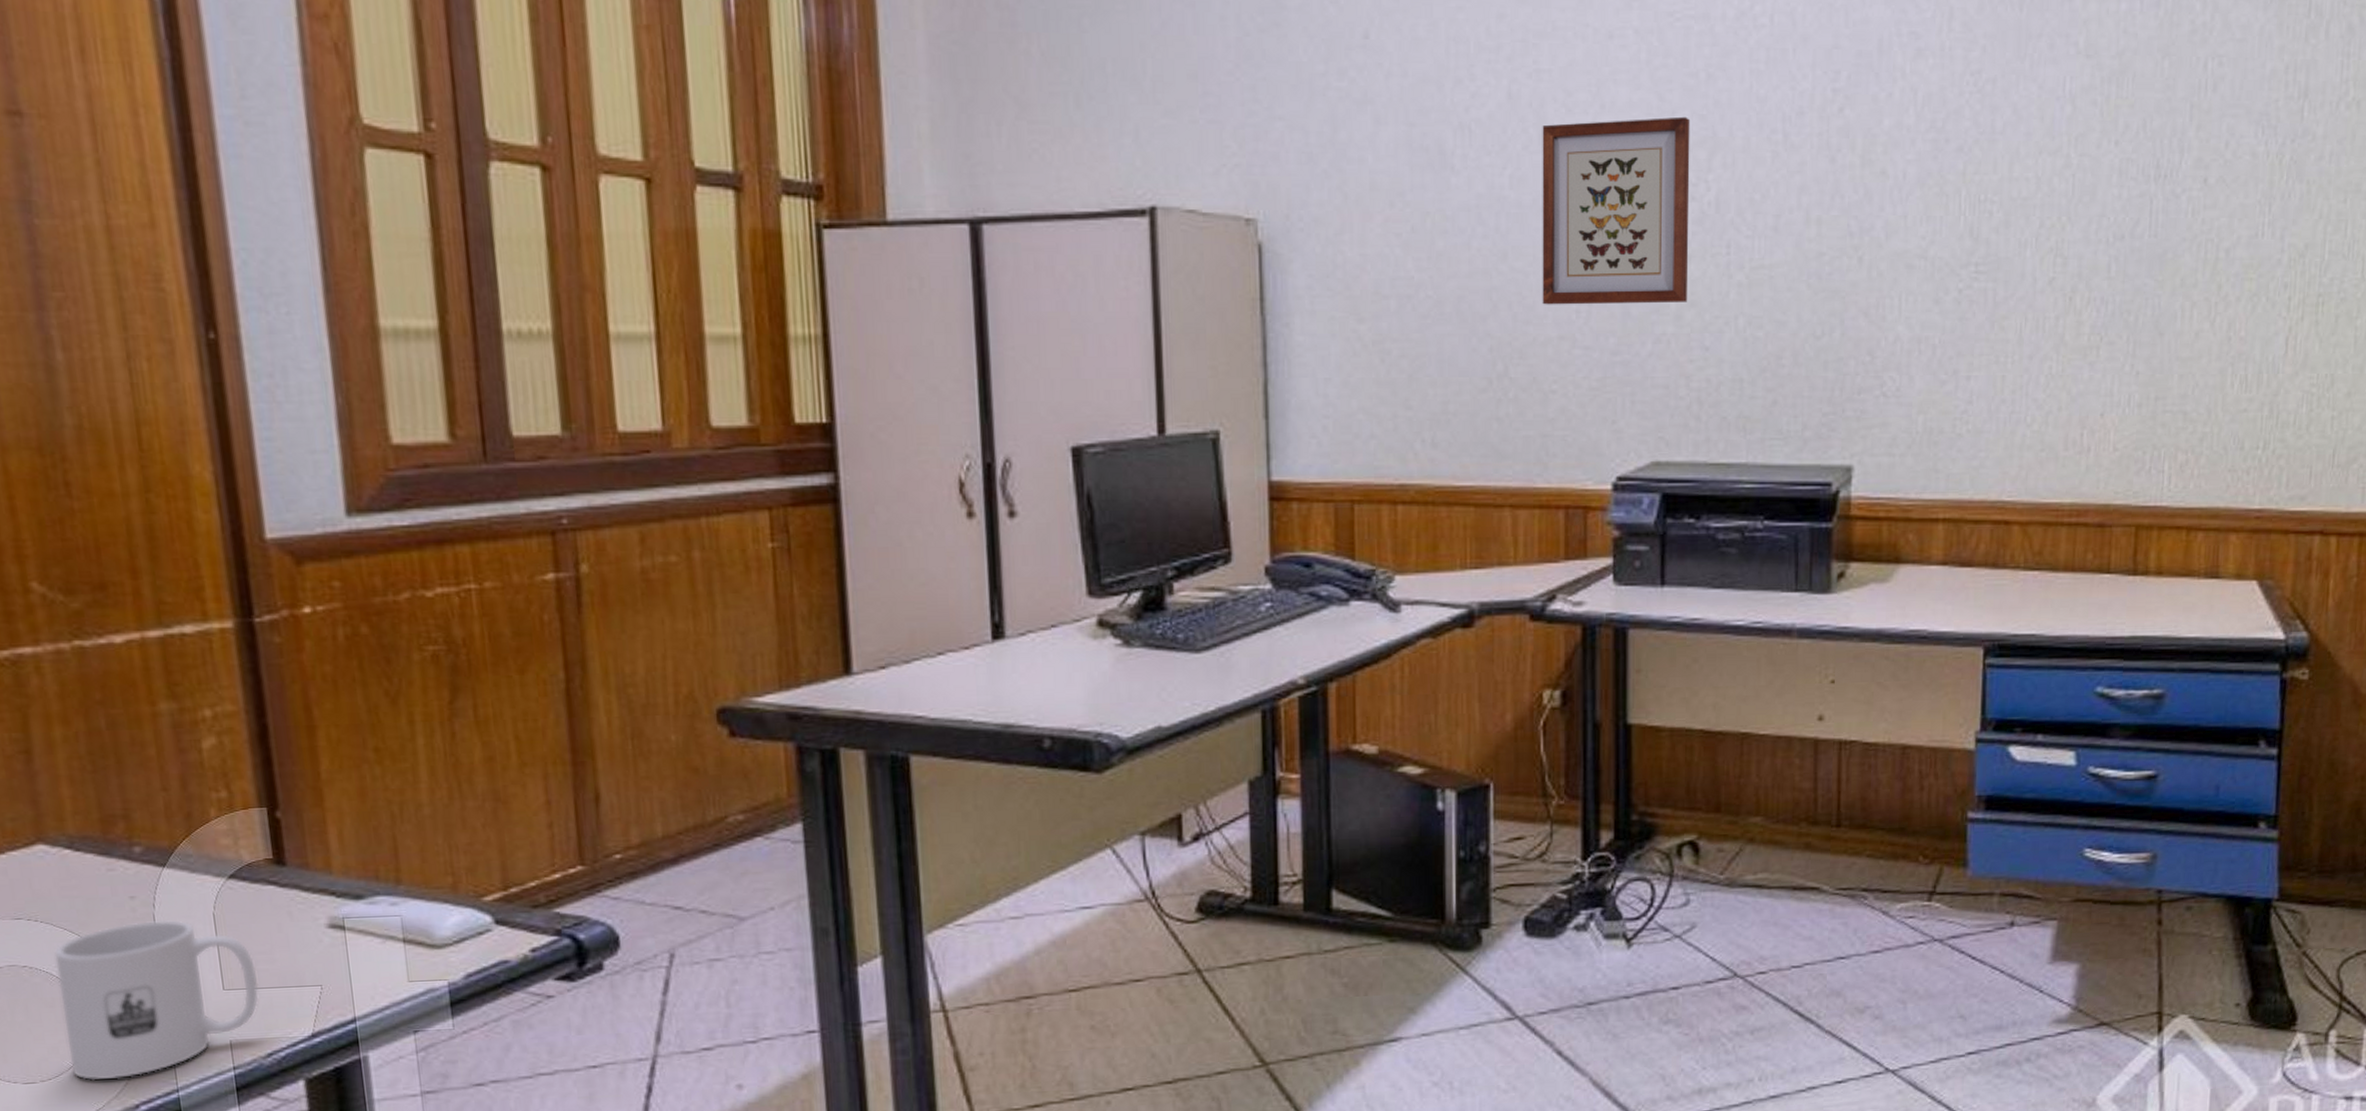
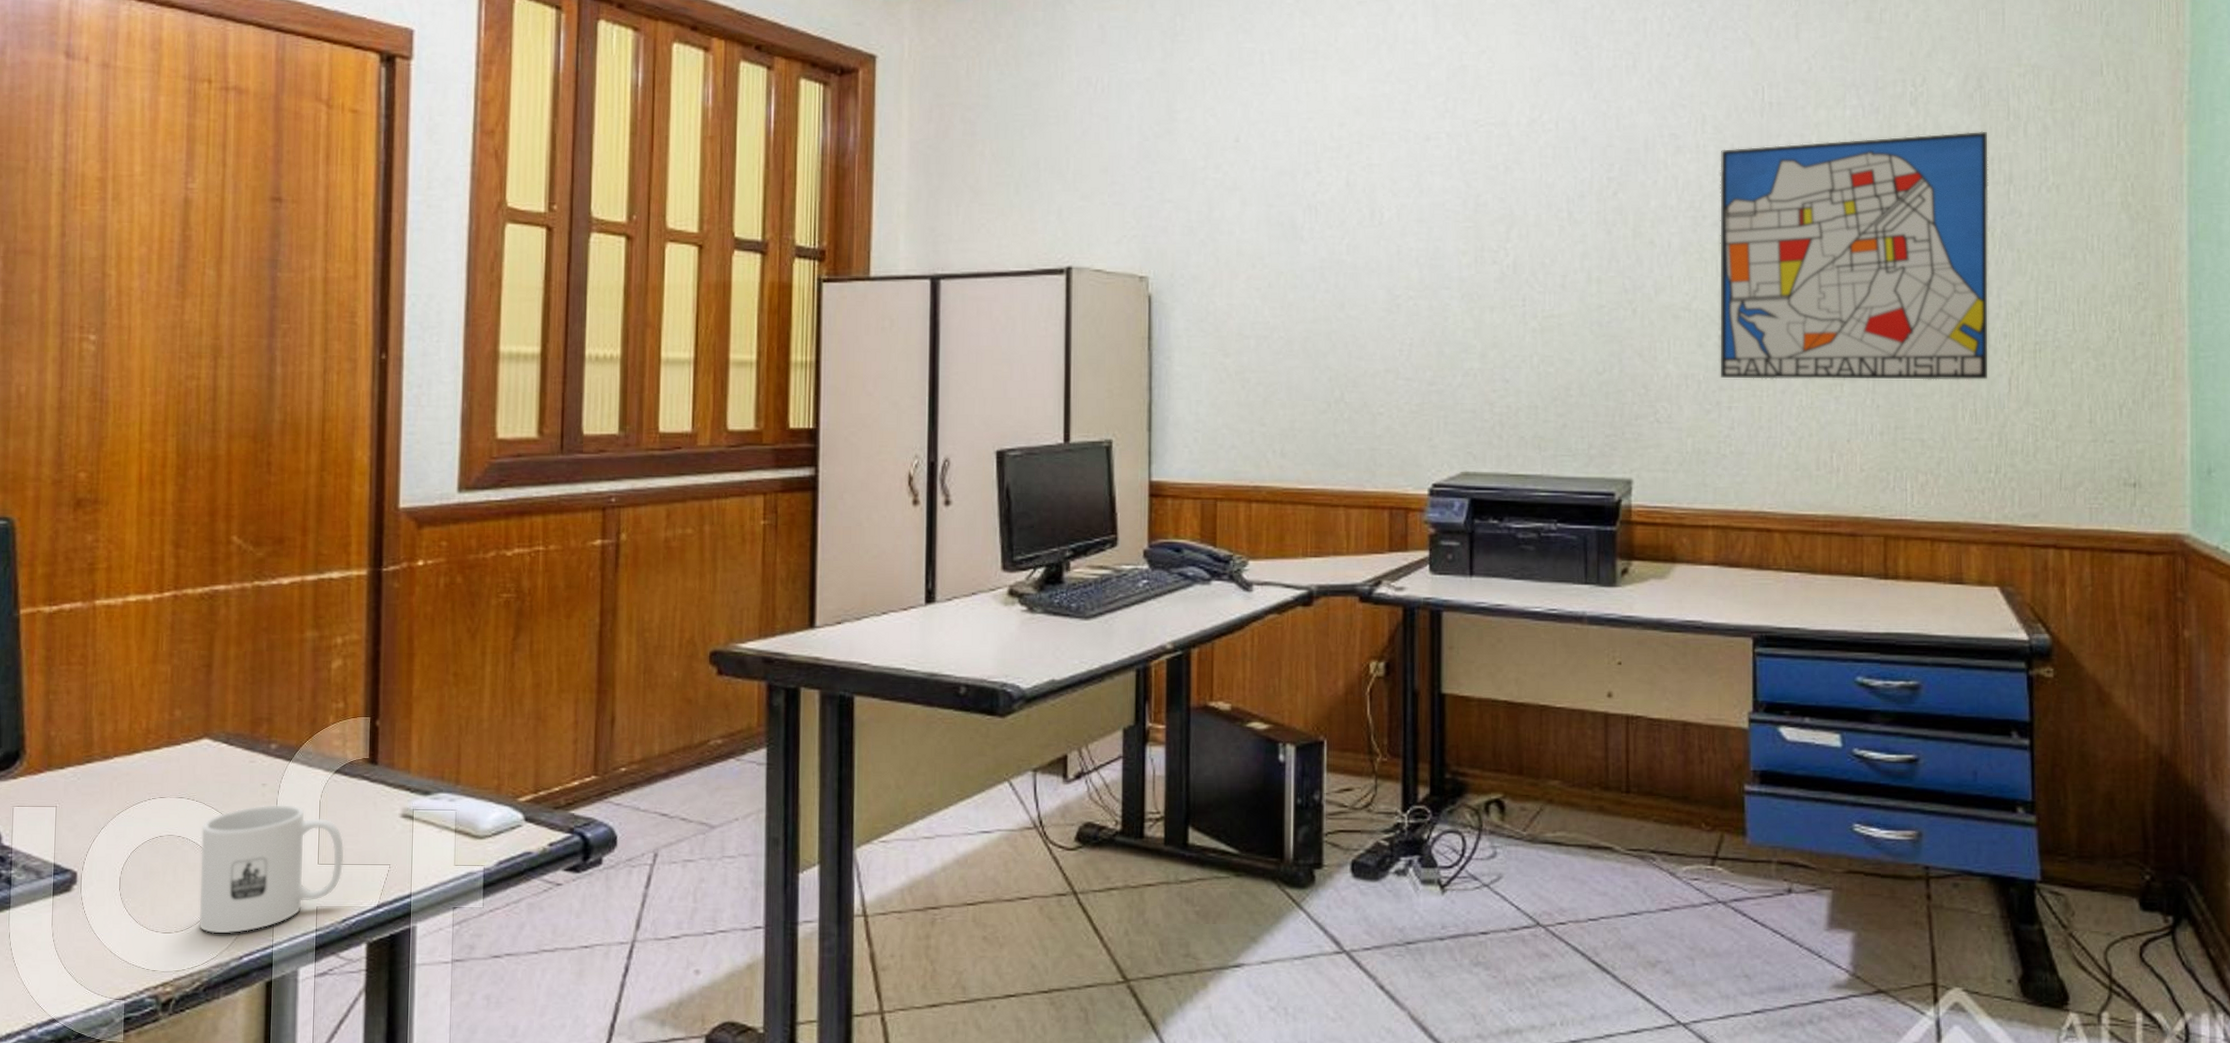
wall art: present [1542,116,1690,305] -> none [1372,199,1492,345]
wall art: none [1958,31,2283,342] -> present [1720,131,1988,380]

